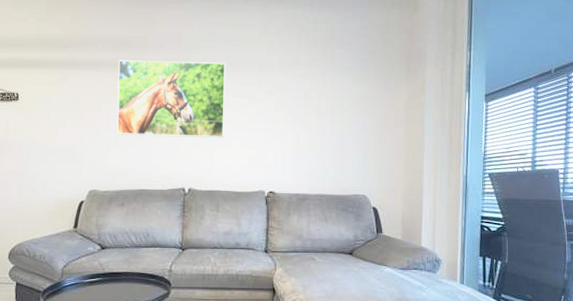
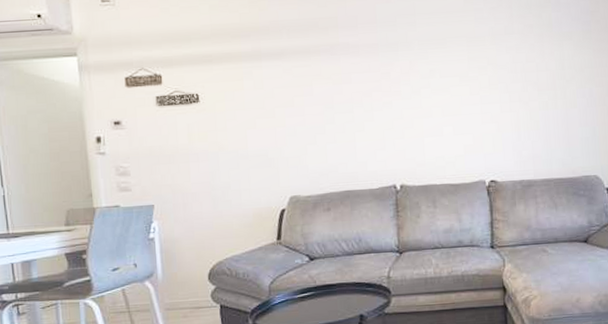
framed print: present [117,59,226,138] -> none [308,39,434,131]

